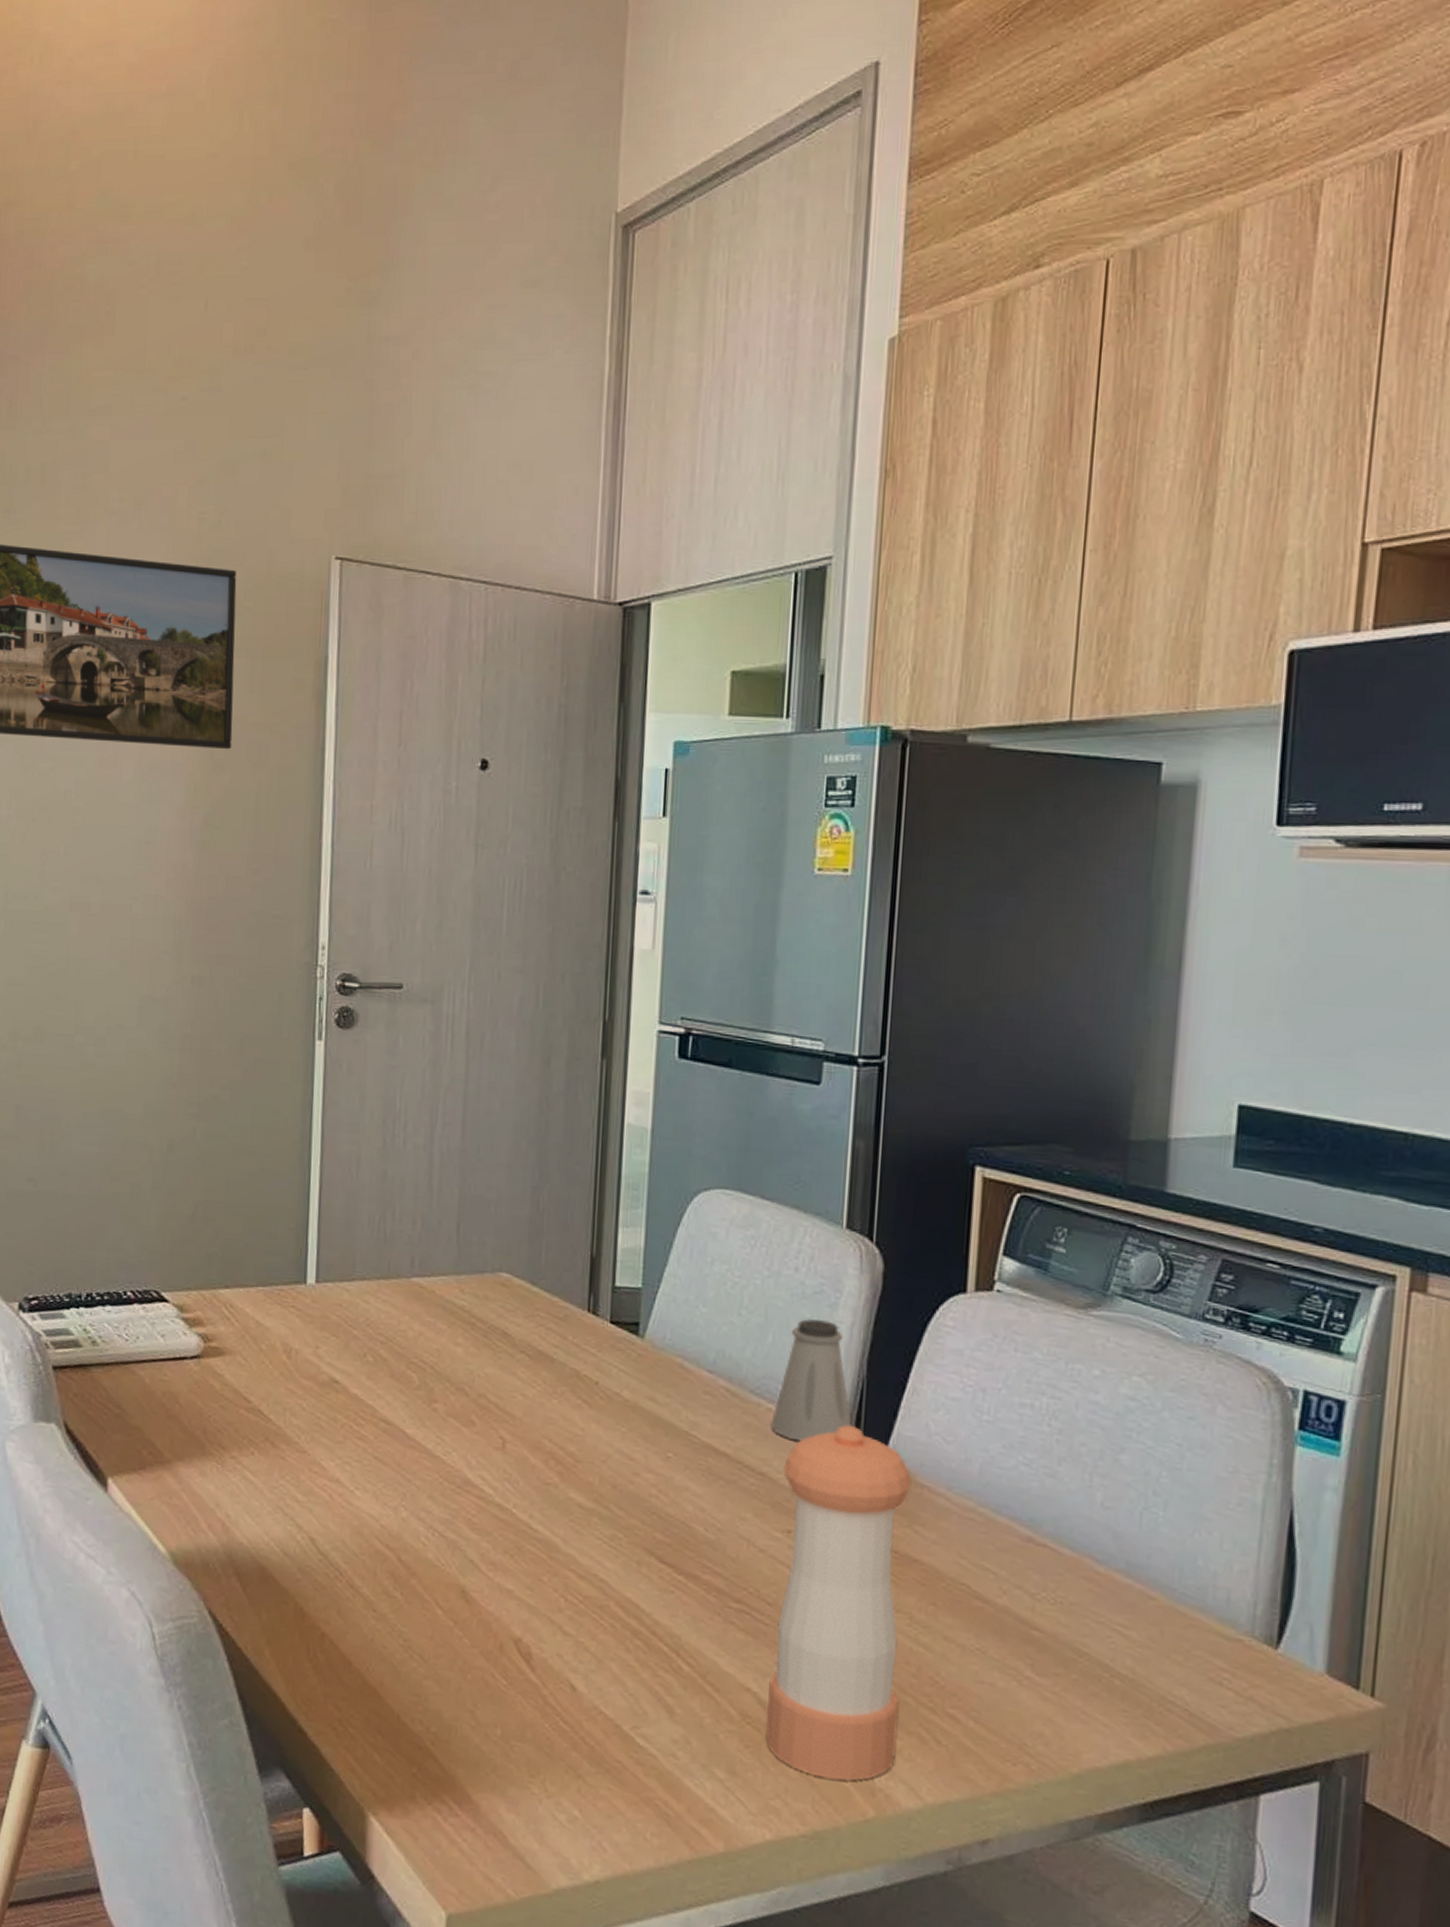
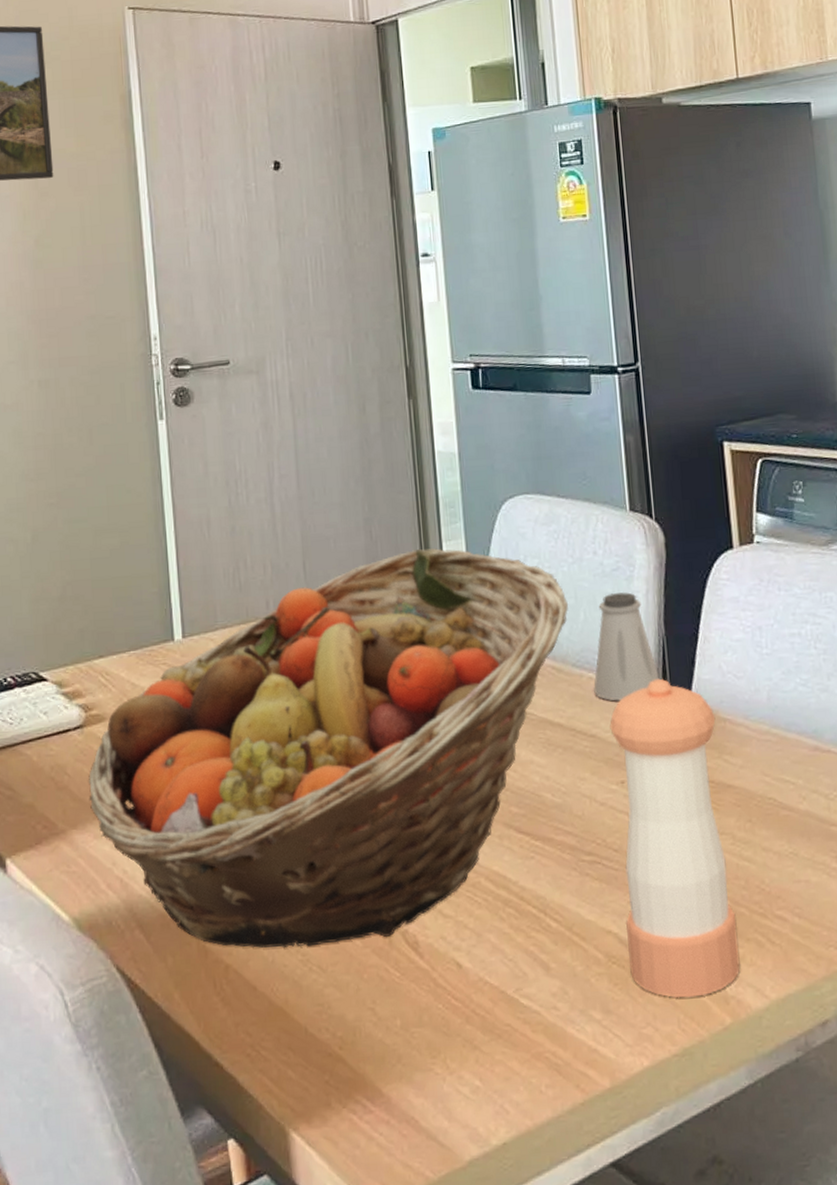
fruit basket: none [198,1230,755,1642] -> present [88,548,568,948]

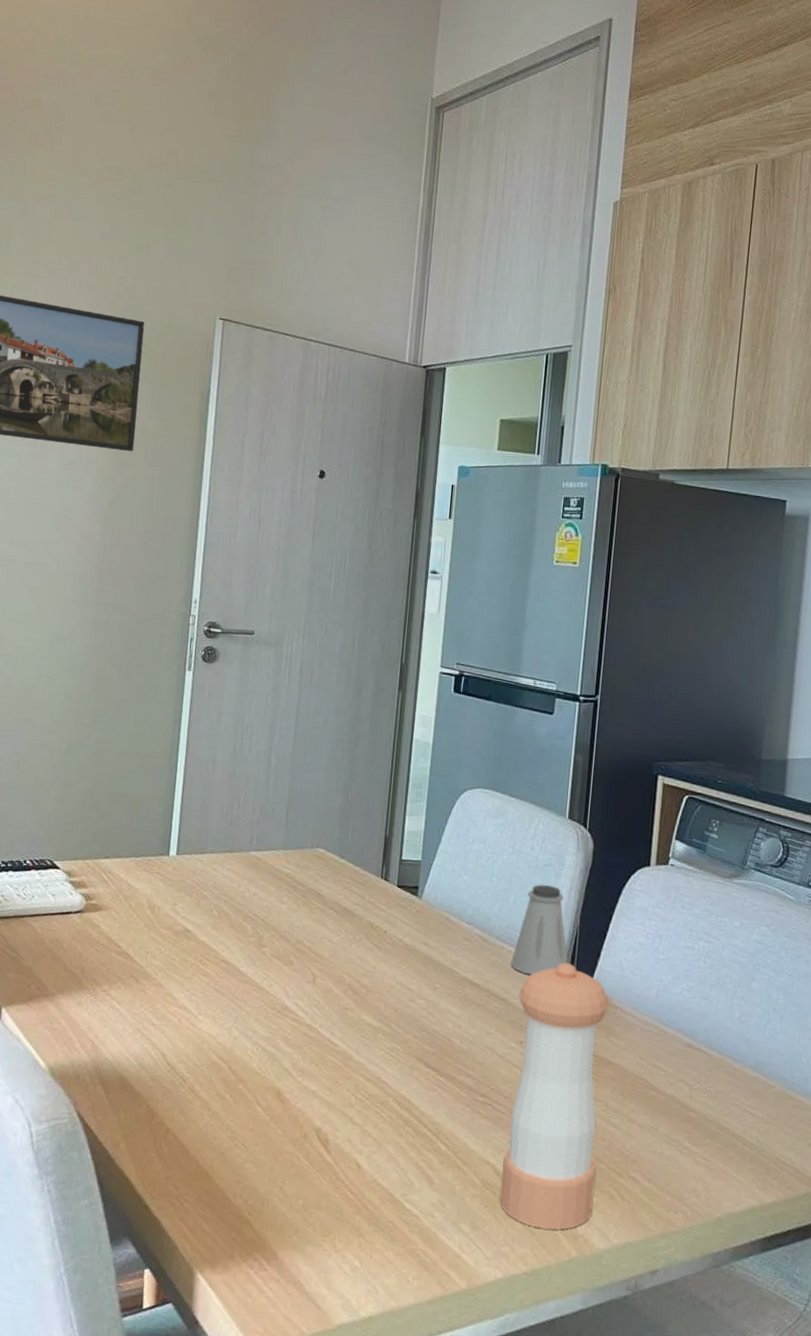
fruit basket: present [88,548,568,948] -> none [77,817,502,1132]

